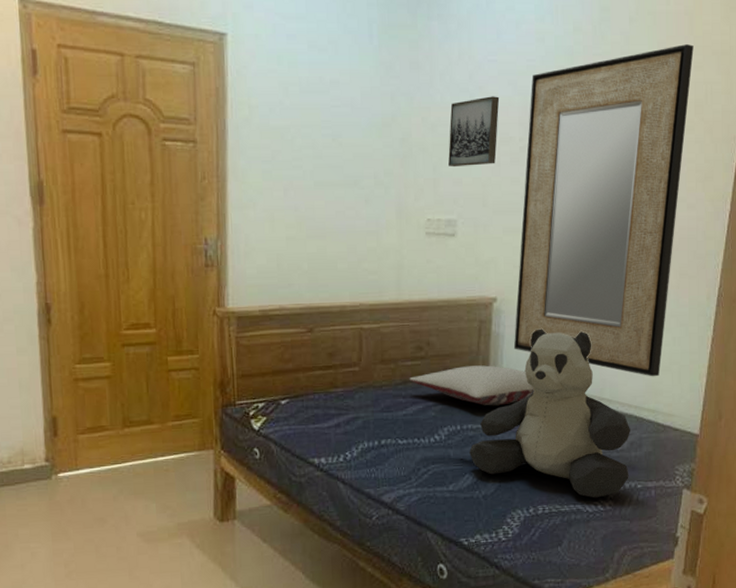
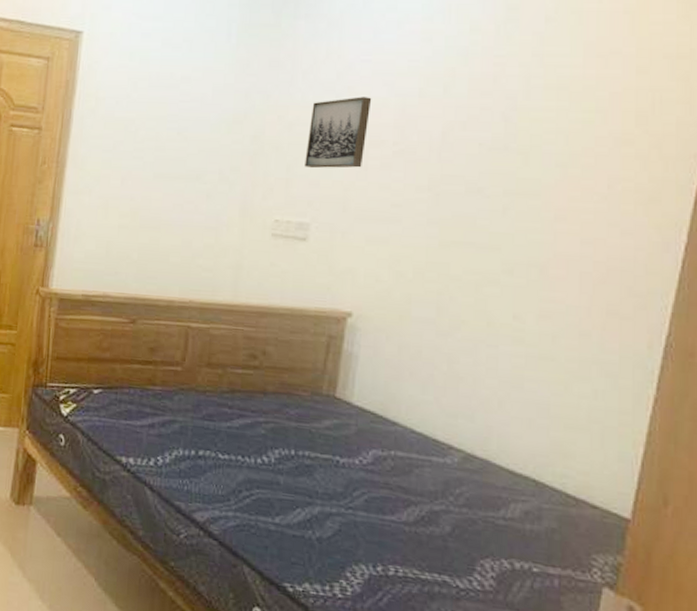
pillow: present [409,365,534,406] -> none [238,383,393,437]
teddy bear: present [469,328,630,498] -> none [304,354,525,573]
home mirror: present [513,44,694,377] -> none [369,46,636,435]

